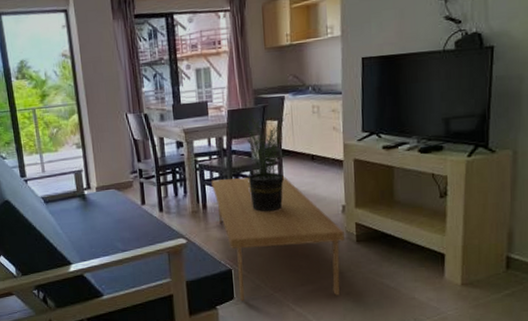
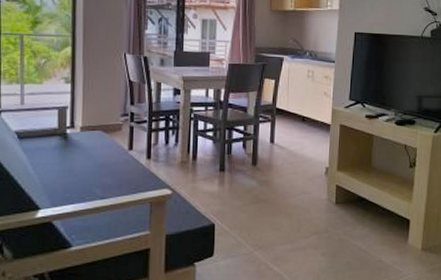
coffee table: present [211,176,344,302] -> none [204,132,325,259]
potted plant: present [239,113,290,213] -> none [237,69,287,168]

